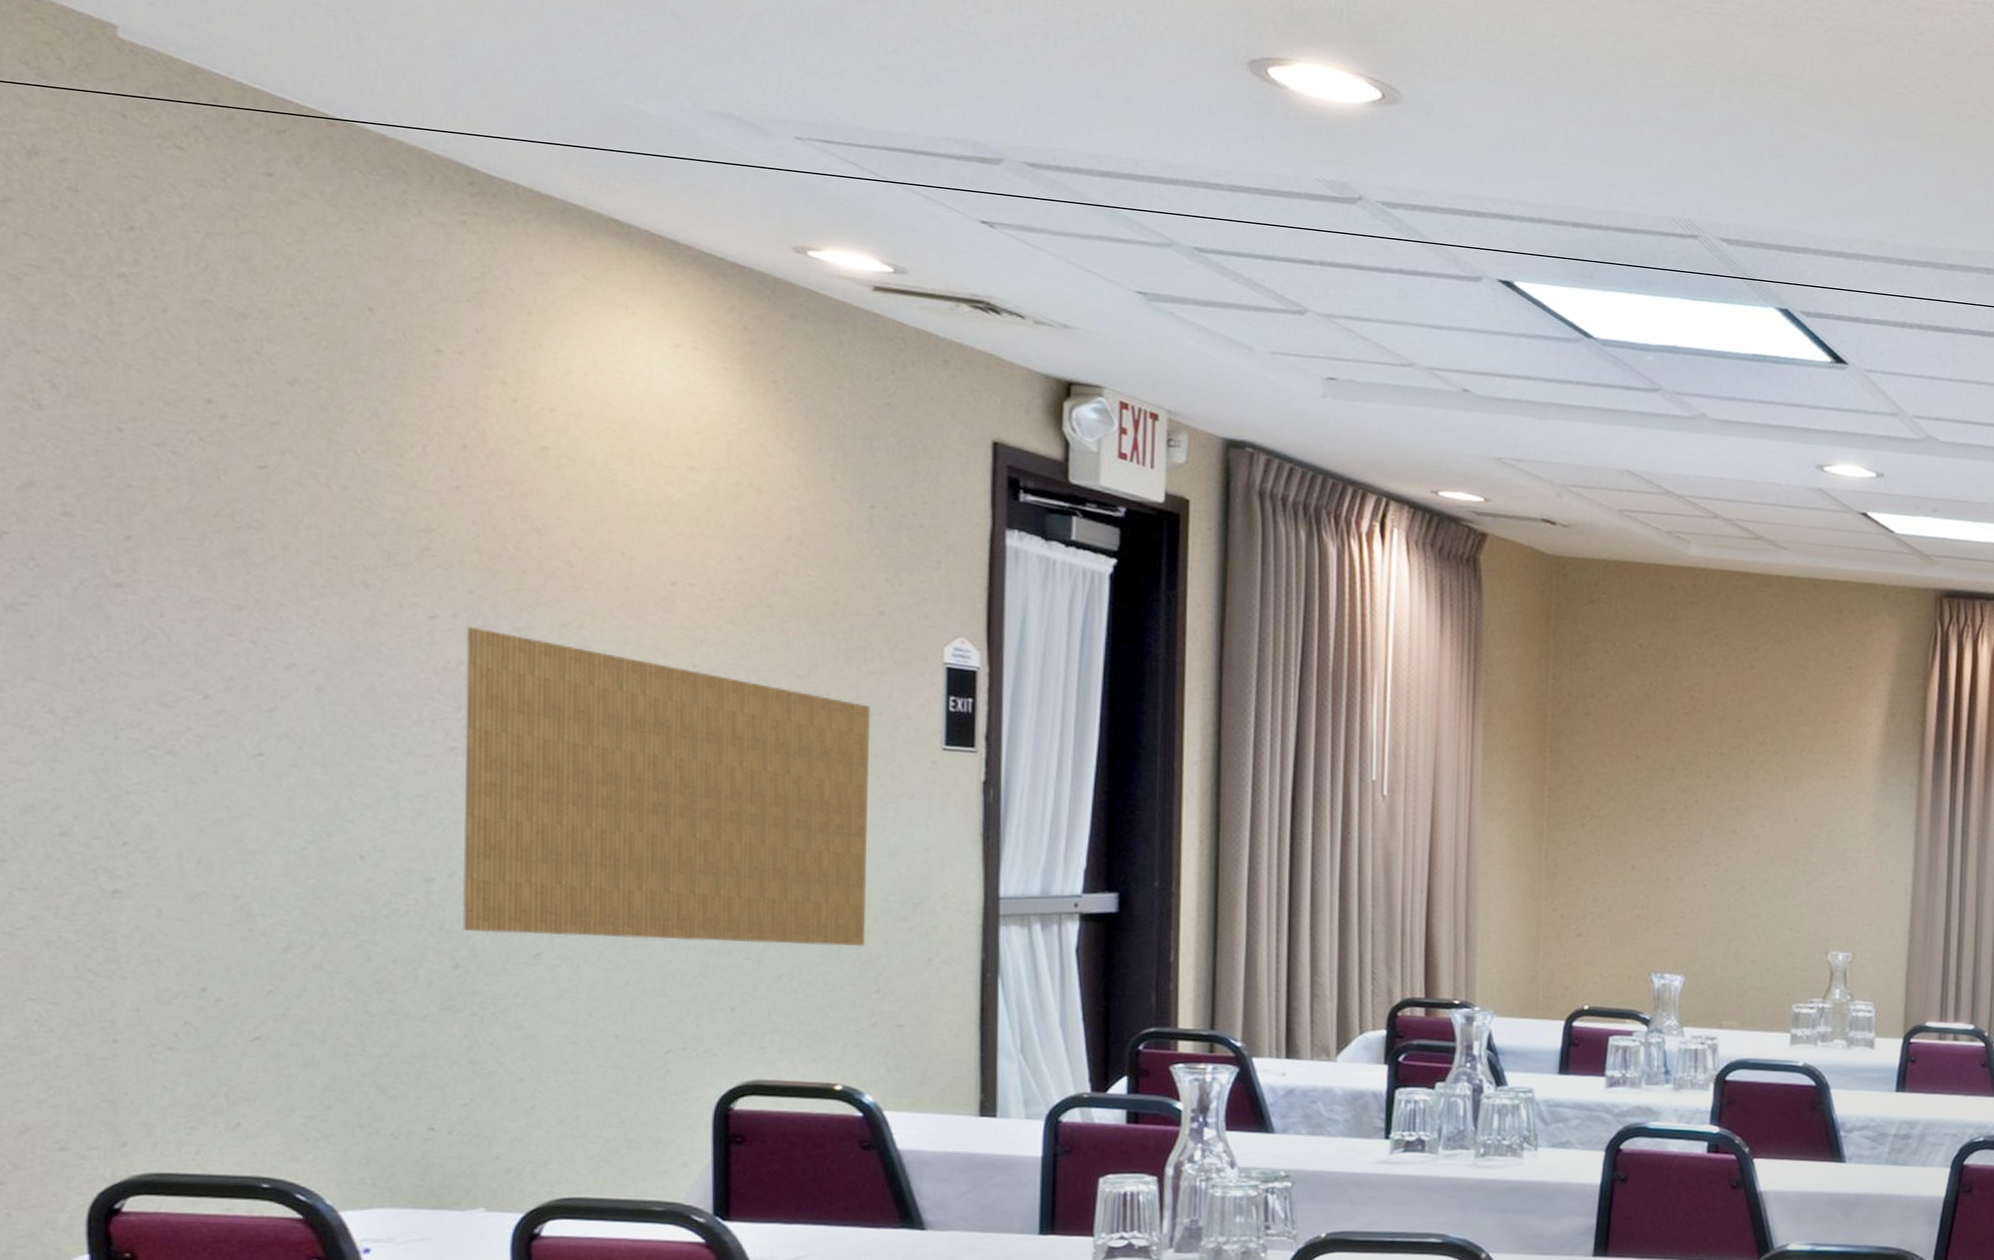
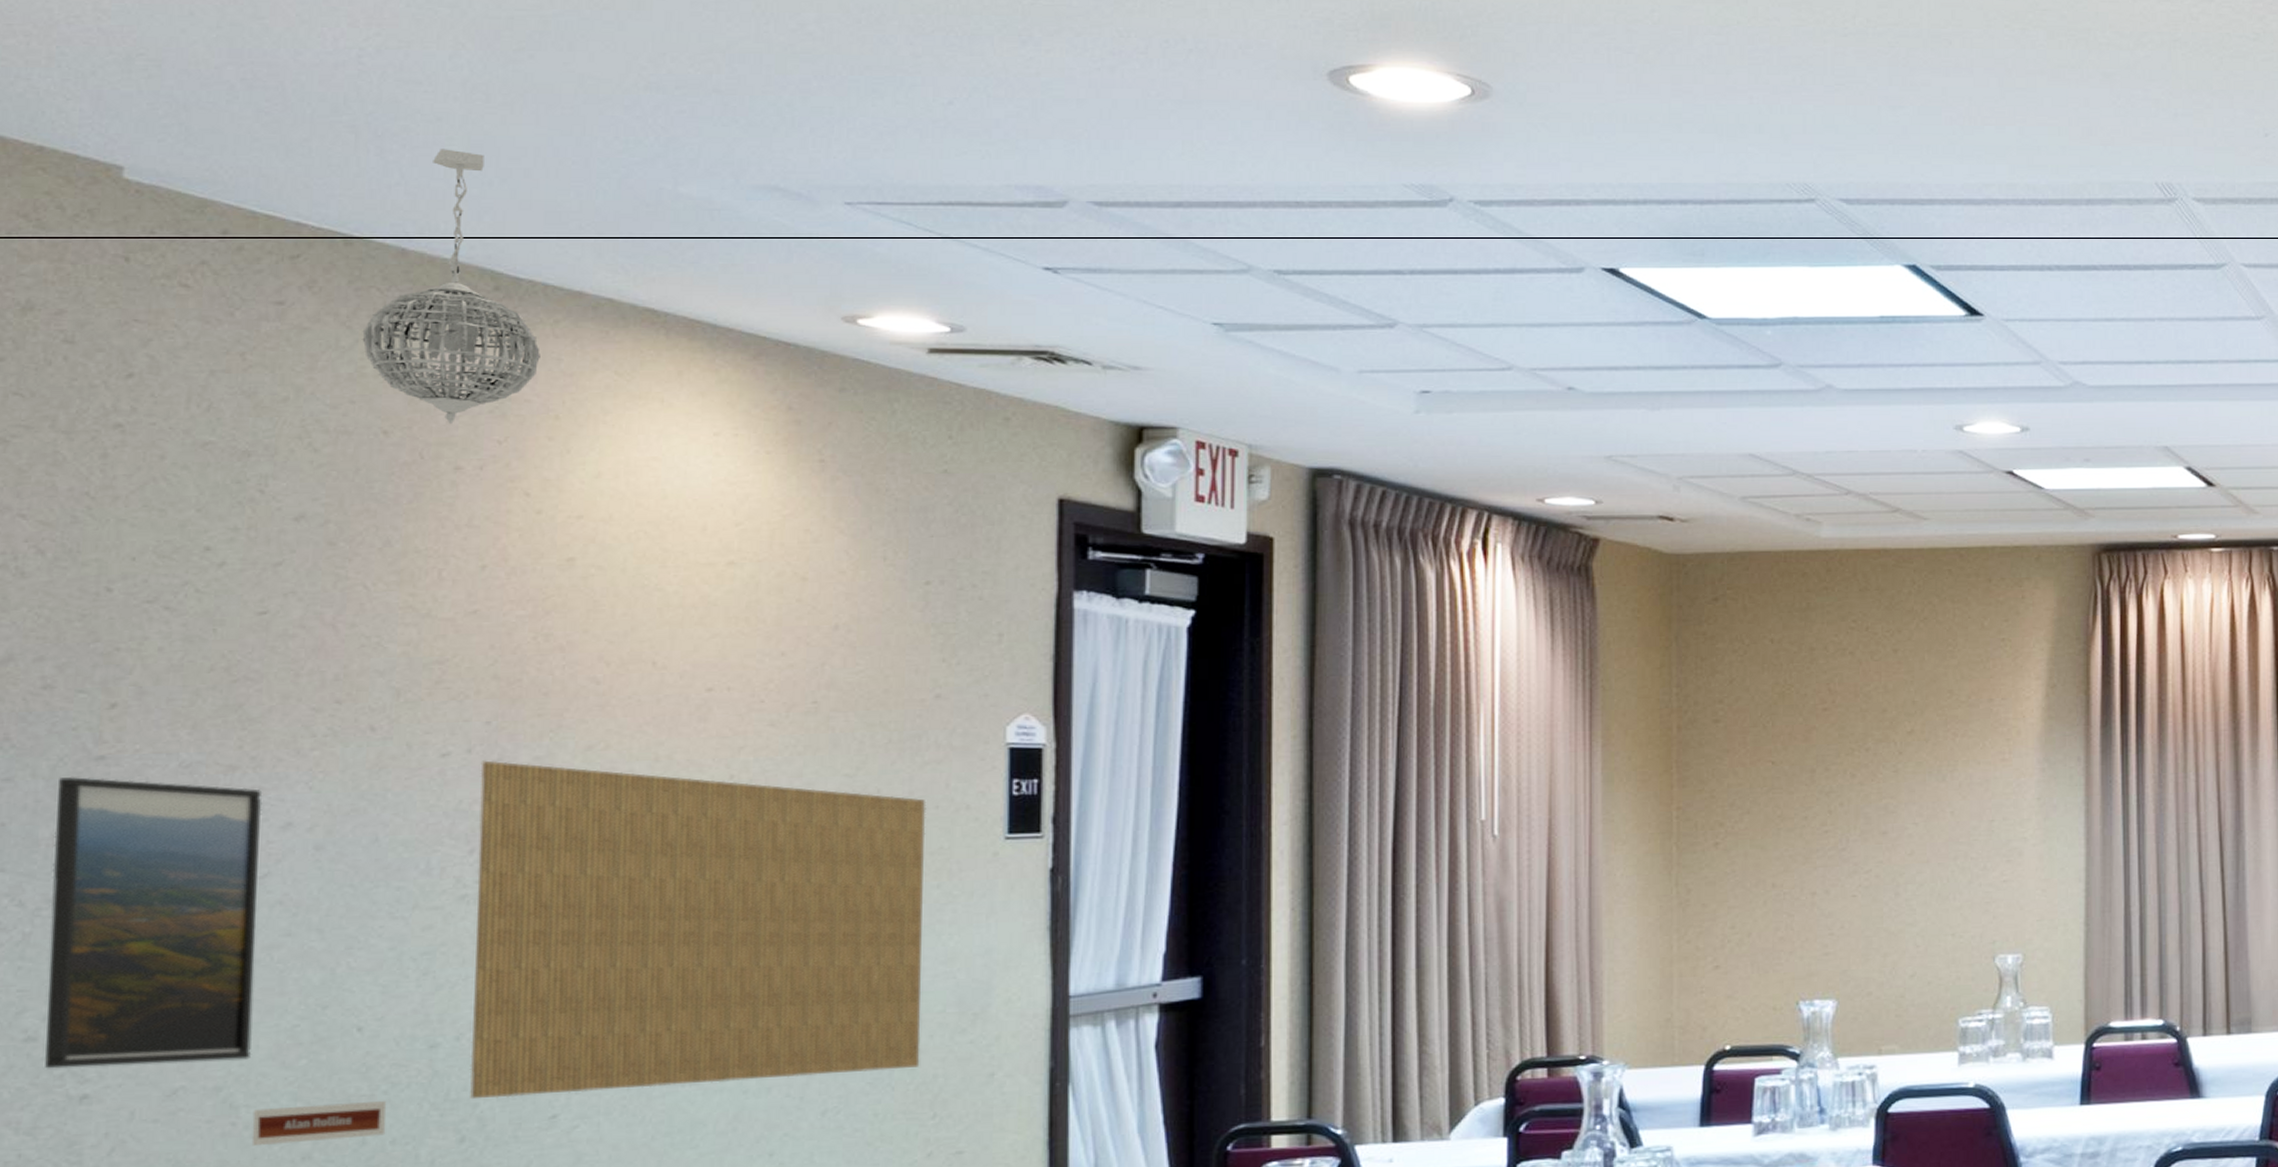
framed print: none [78,599,268,874] -> present [45,776,263,1069]
nameplate: none [267,919,388,955] -> present [251,1100,387,1147]
pendant light: none [346,42,513,309] -> present [362,149,540,425]

